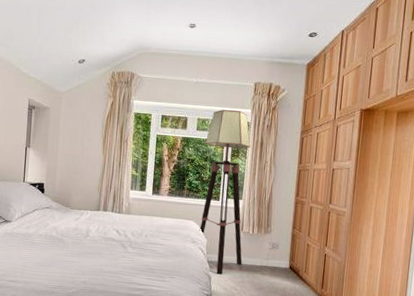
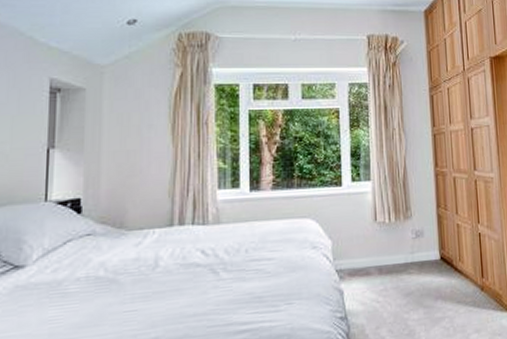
floor lamp: present [199,110,251,274] -> none [314,69,382,285]

